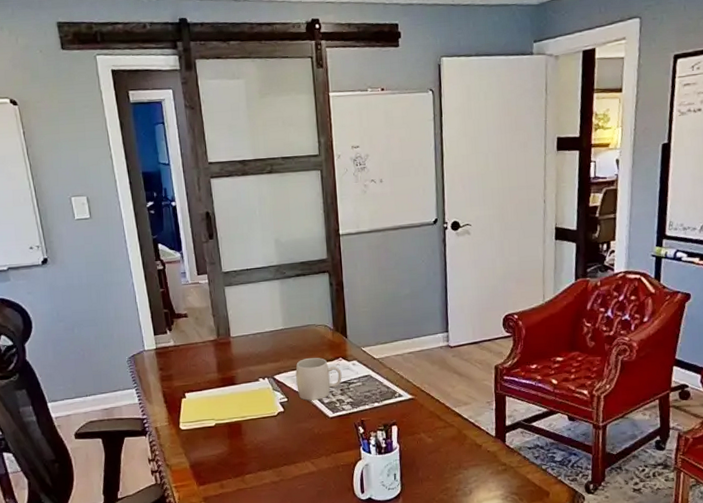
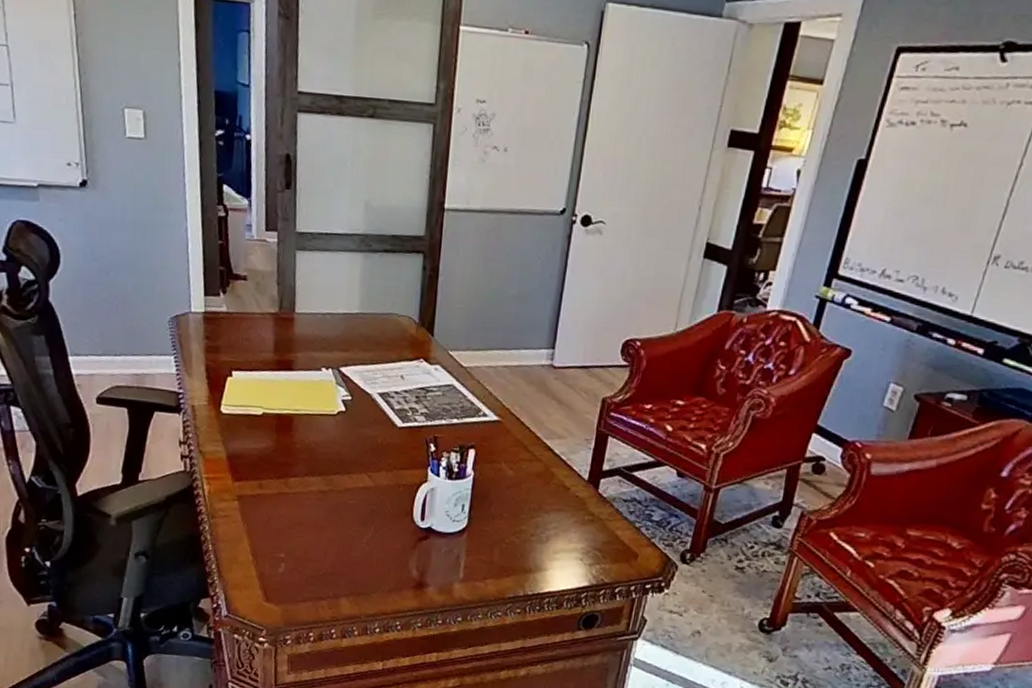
mug: present [295,357,342,401] -> none [364,352,421,405]

